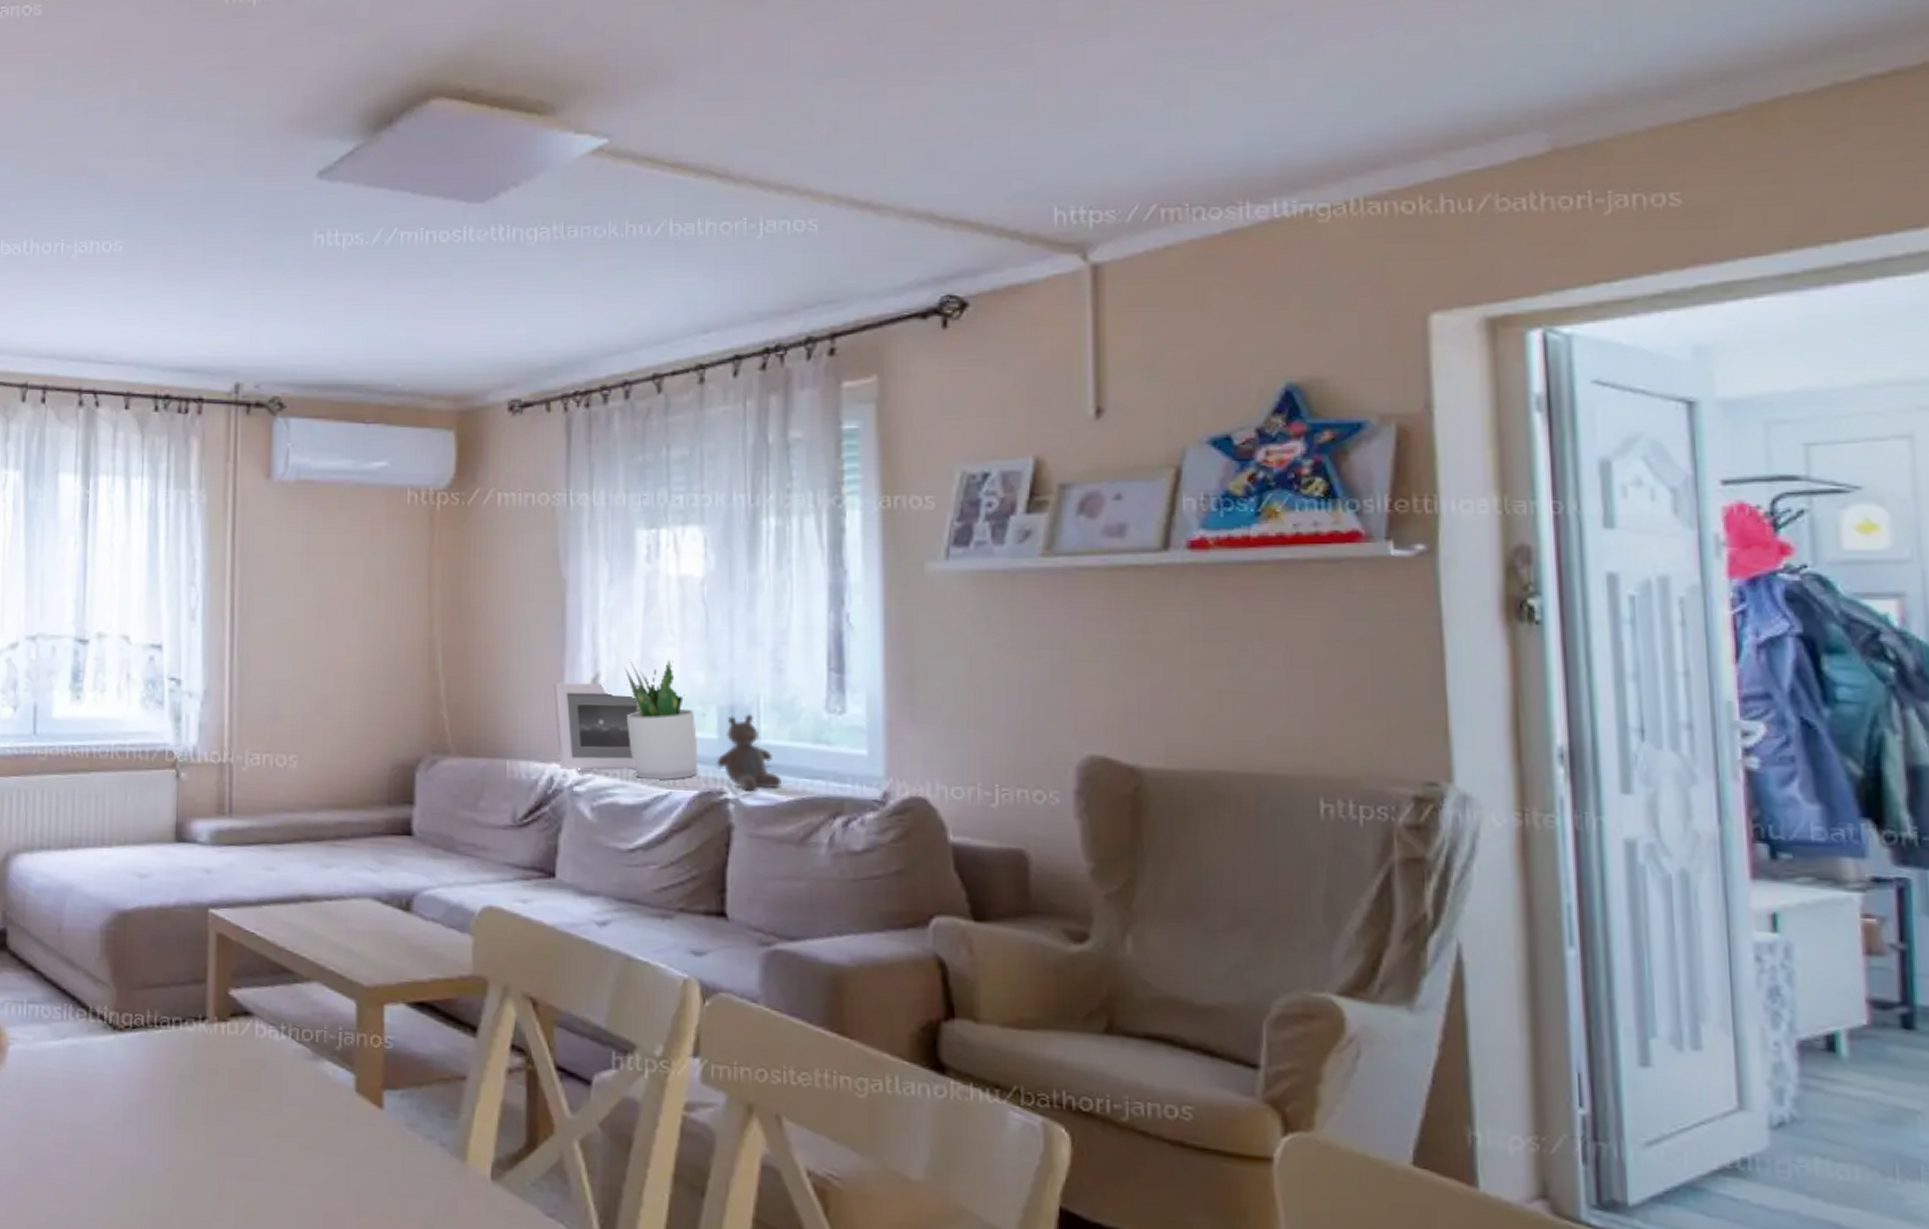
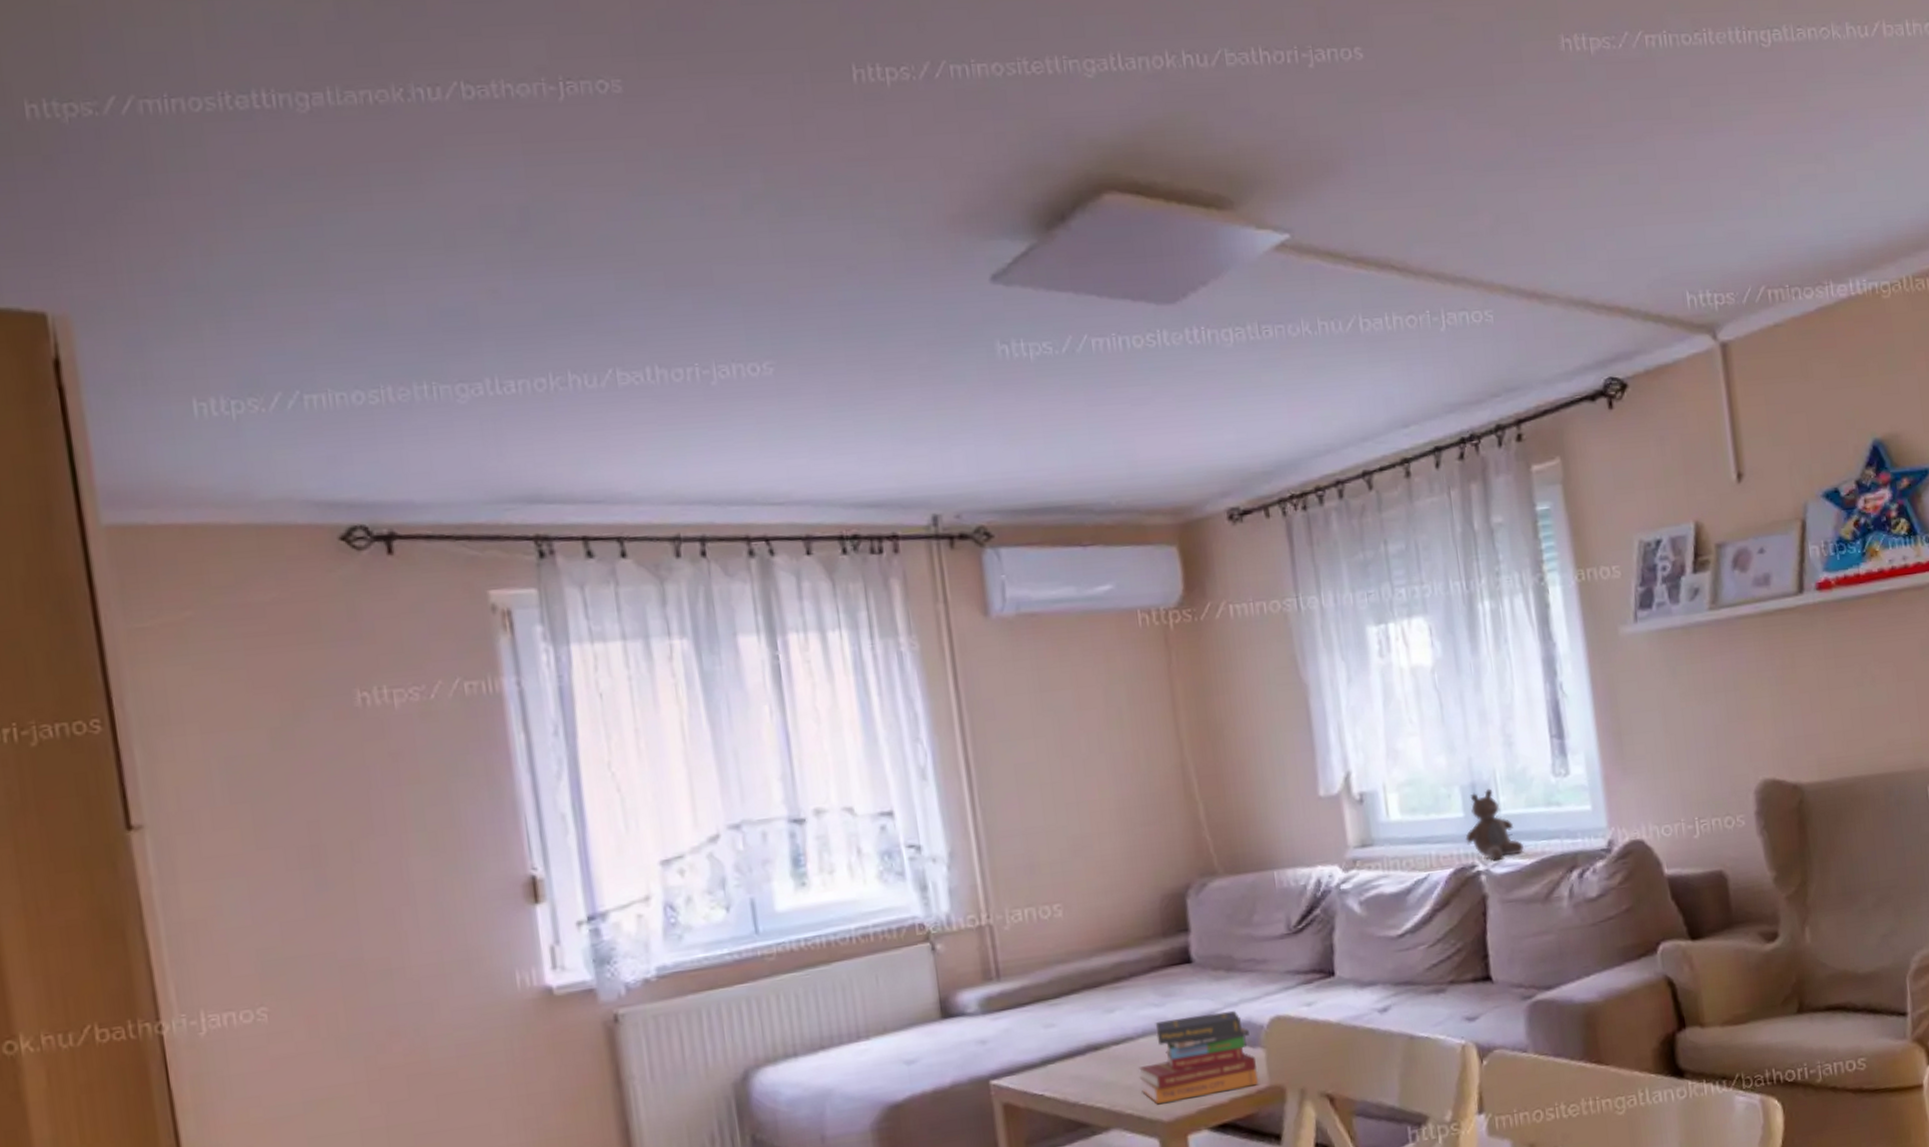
books: none [346,887,463,972] -> present [1139,1010,1259,1105]
picture frame: present [553,683,641,770] -> none [1308,776,1395,870]
planter: present [624,659,698,781] -> none [1372,749,1451,867]

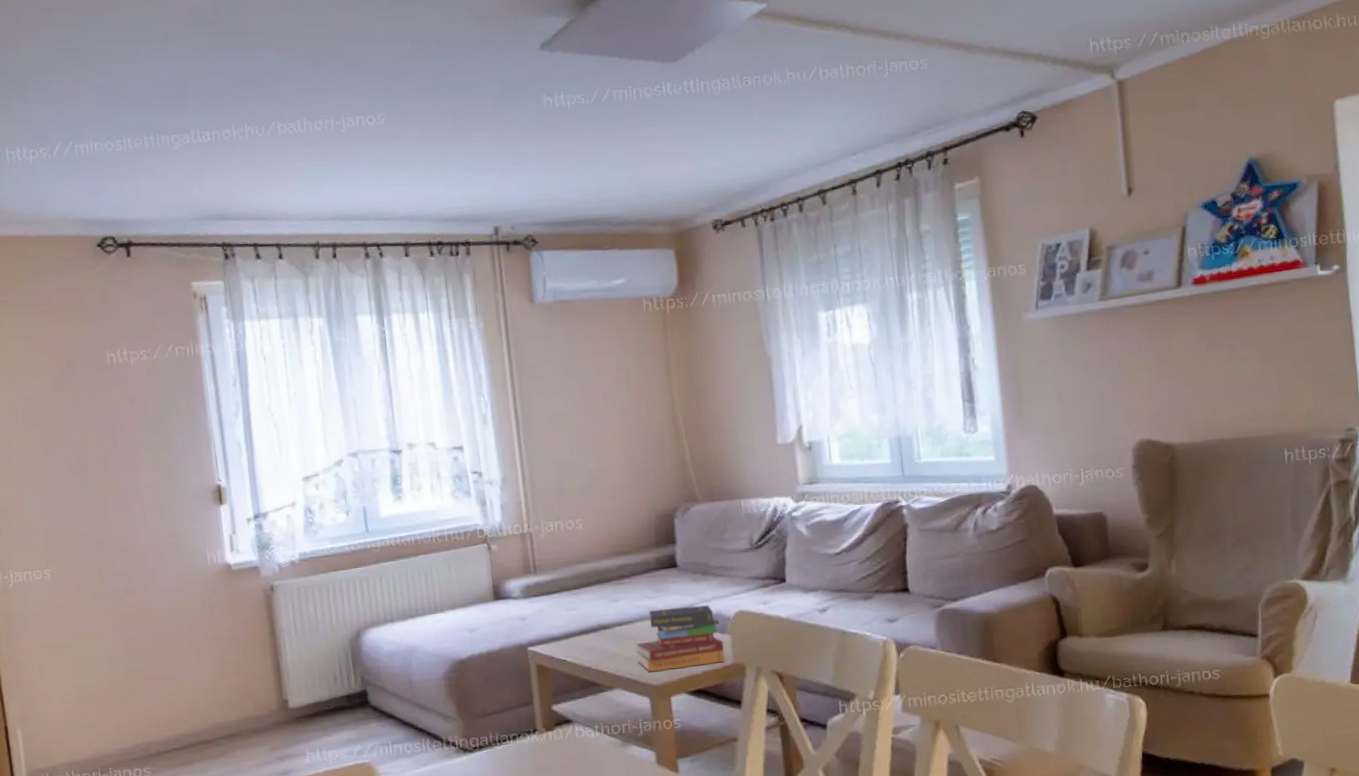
stuffed animal: present [1465,788,1524,860] -> none [891,441,938,498]

